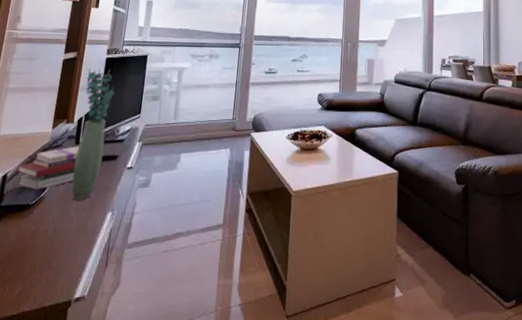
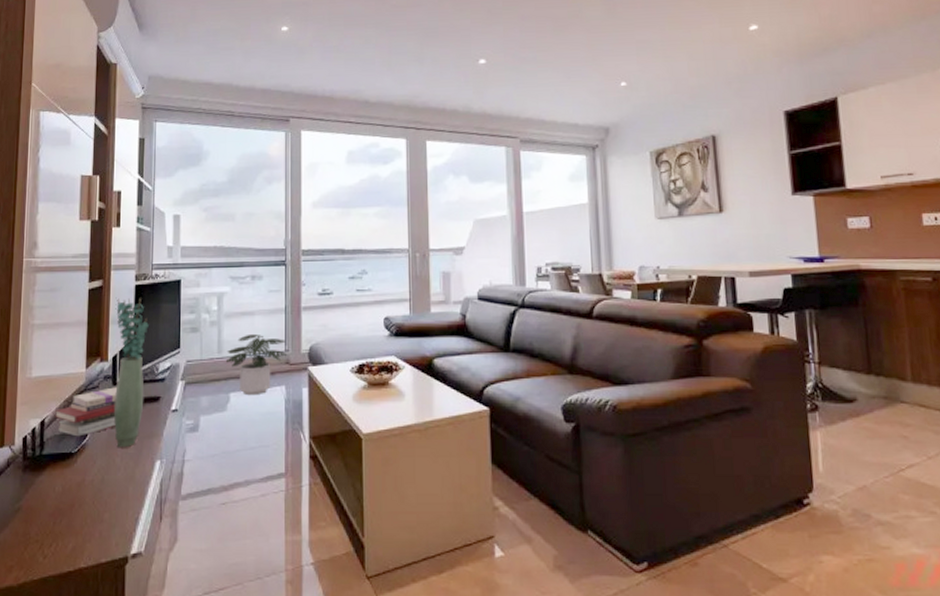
potted plant: none [180,103,234,156] -> present [225,333,288,396]

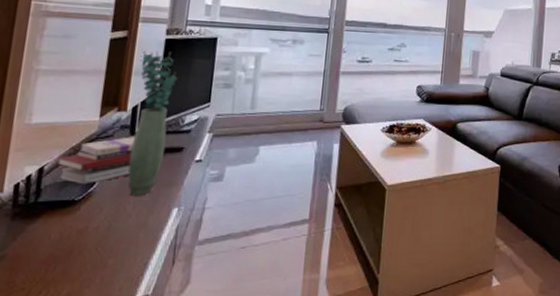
potted plant: present [225,333,288,396] -> none [258,92,322,149]

